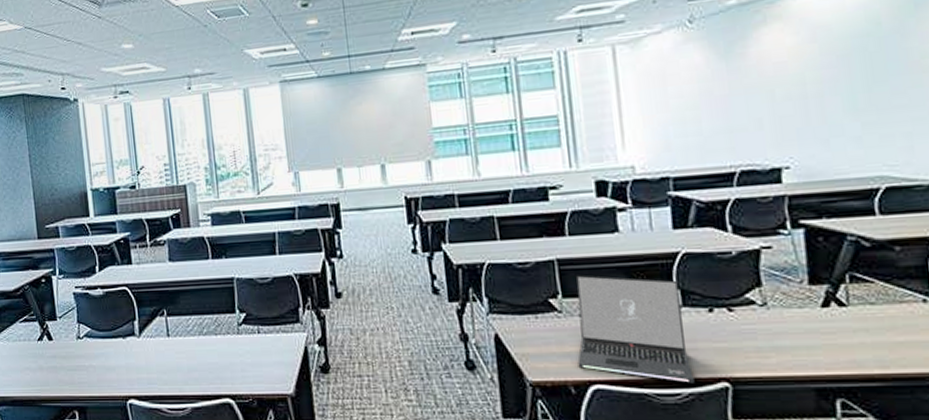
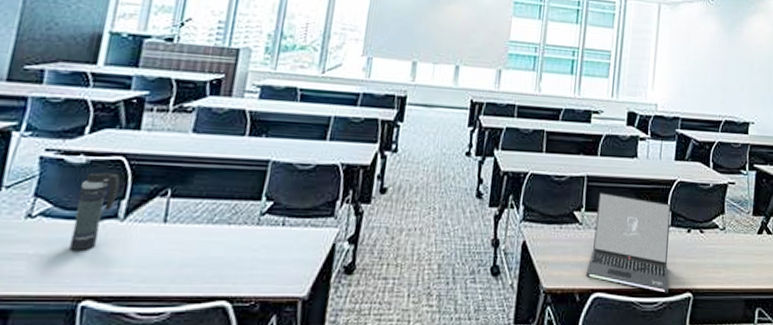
smoke grenade: none [104,300,130,363] -> present [69,172,121,252]

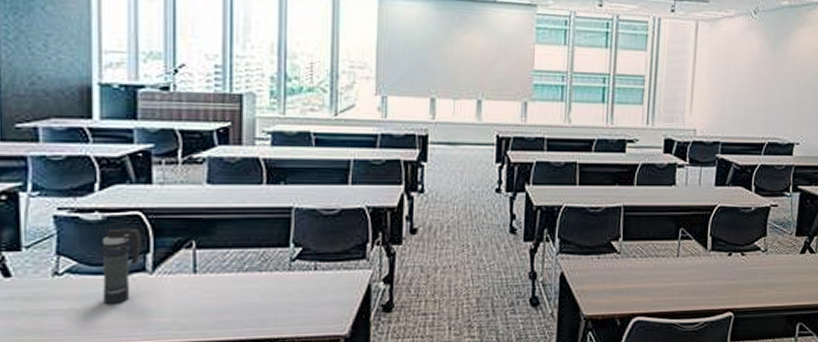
laptop: present [586,192,671,293] -> none [626,221,711,314]

